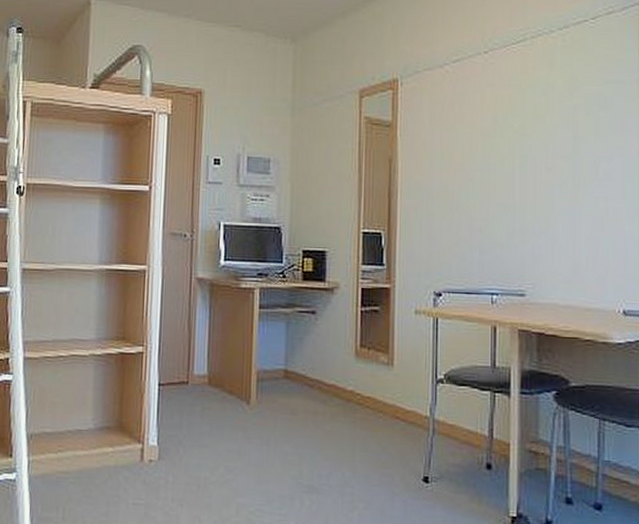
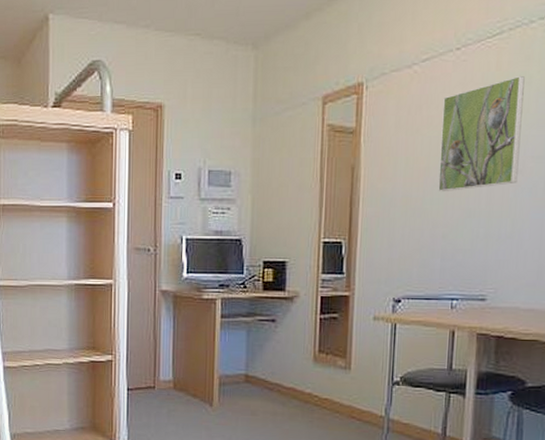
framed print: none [473,80,549,187] -> present [438,76,525,192]

